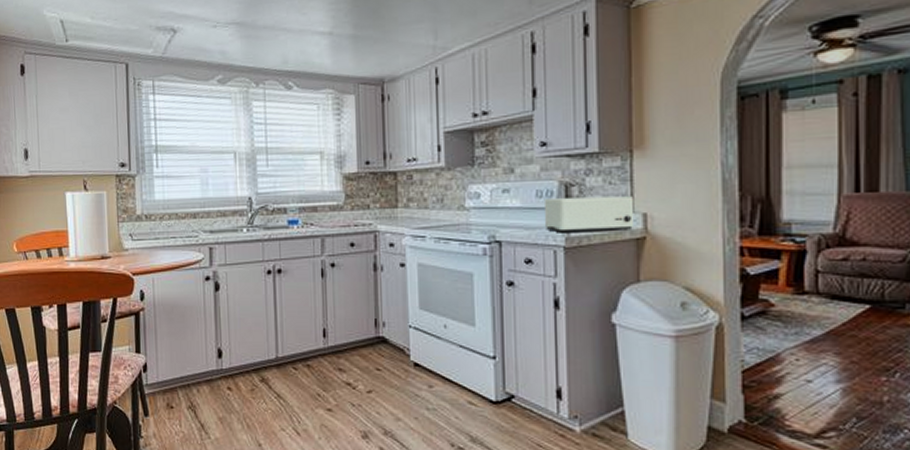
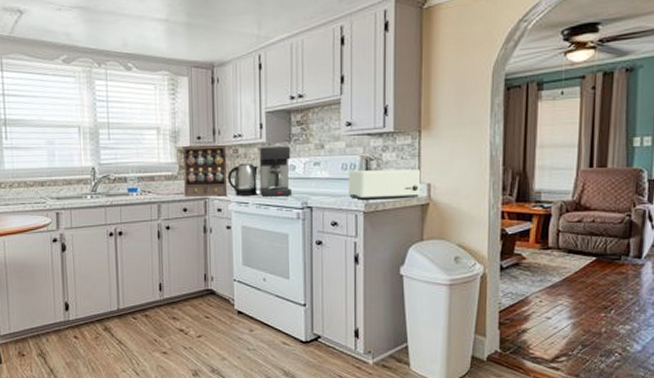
spice rack: none [350,171,402,230] -> present [183,145,228,197]
kettle: none [401,190,436,228] -> present [228,163,258,196]
coffee maker: none [437,171,476,229] -> present [259,146,292,197]

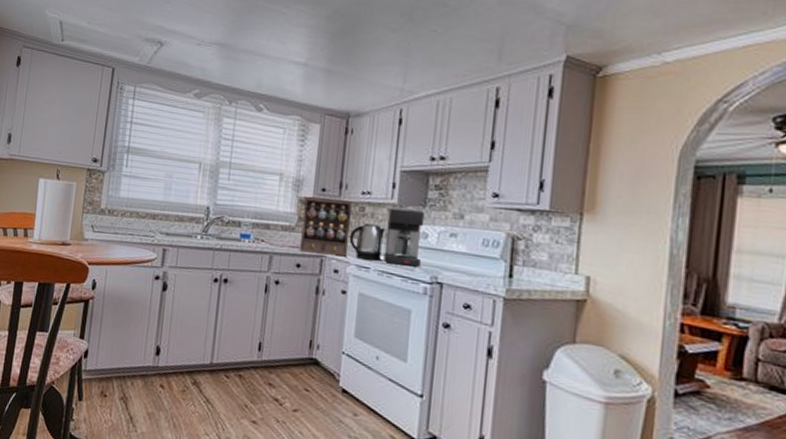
toaster: present [348,168,421,200] -> none [487,248,579,291]

